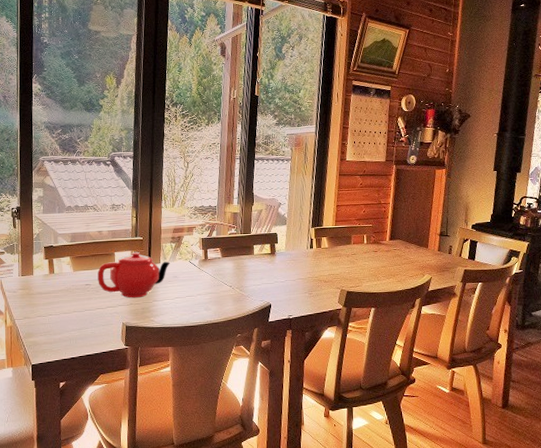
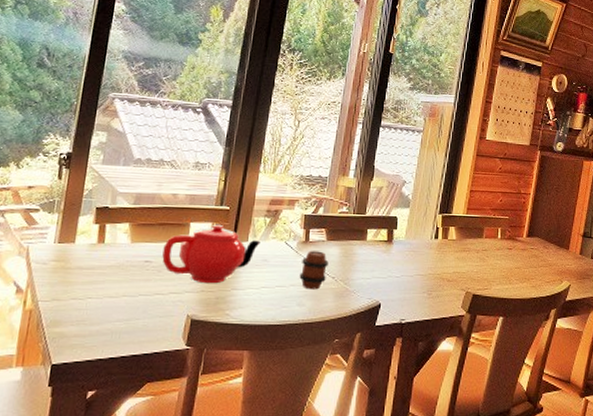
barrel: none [204,266,225,297] -> present [299,251,329,290]

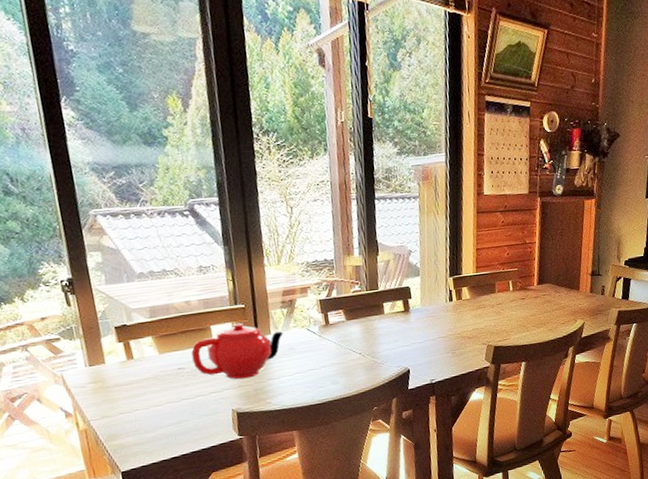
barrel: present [299,251,329,290] -> none [327,331,354,368]

